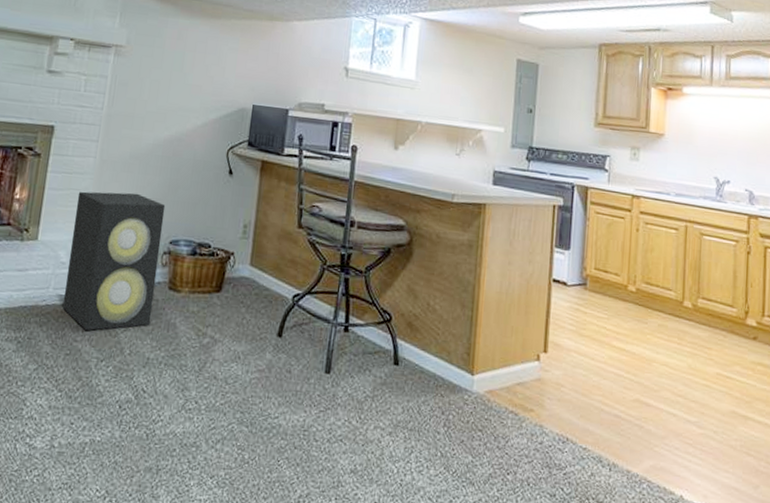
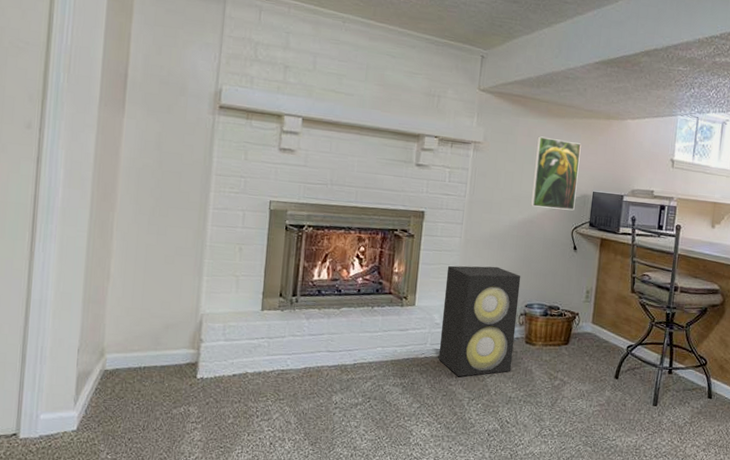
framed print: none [179,39,240,127] -> present [531,136,581,211]

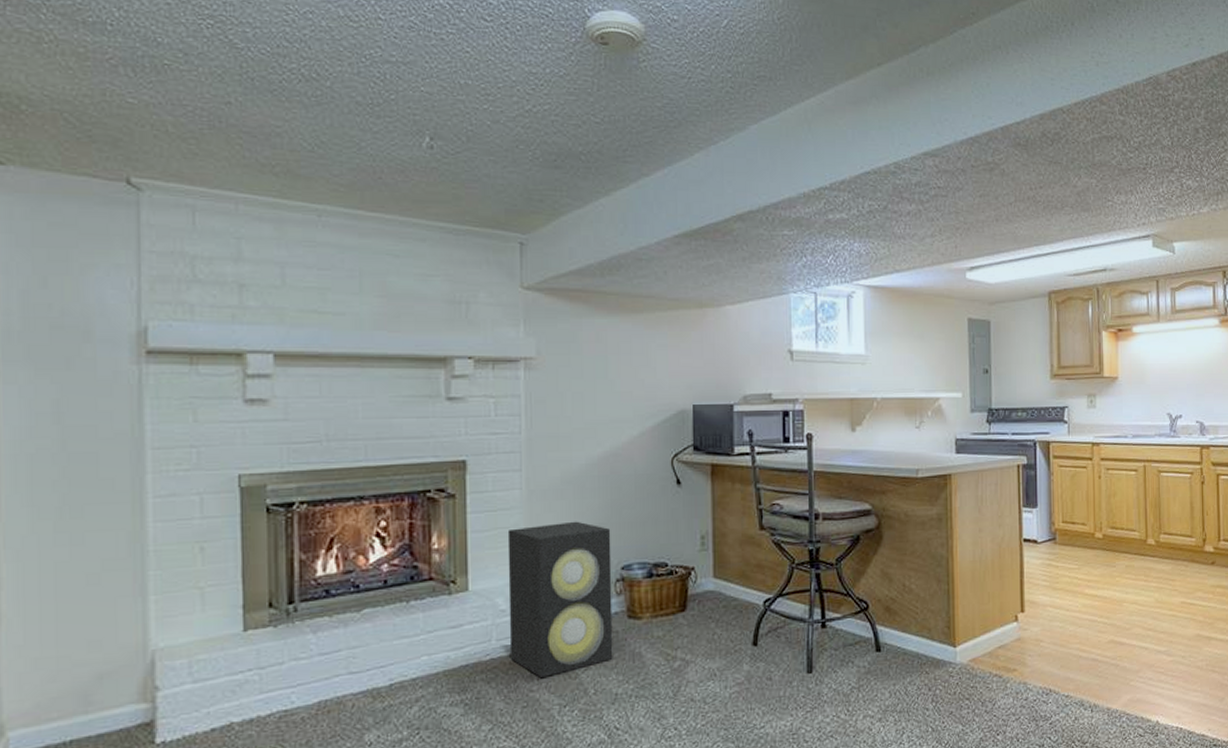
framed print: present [531,136,581,211] -> none [609,340,671,434]

